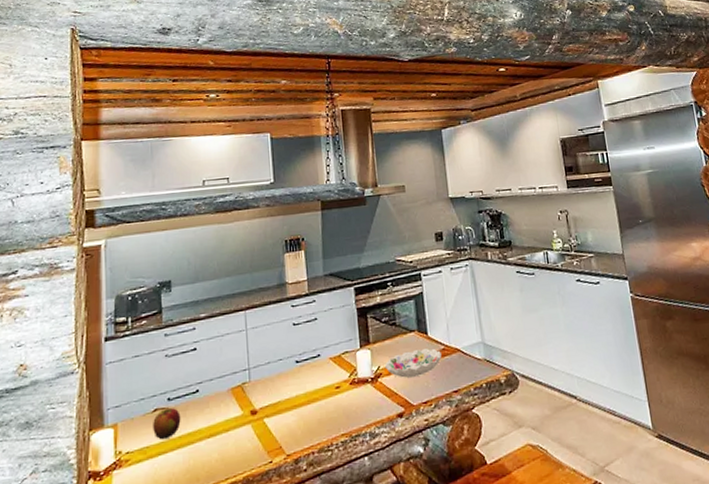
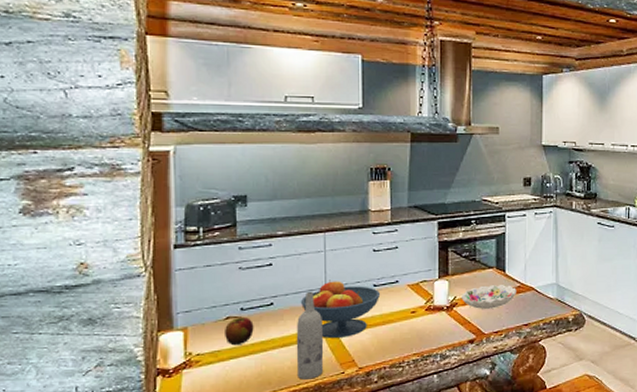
wine bottle: none [222,373,251,473] -> present [296,291,324,380]
fruit bowl: none [224,359,304,424] -> present [300,280,381,338]

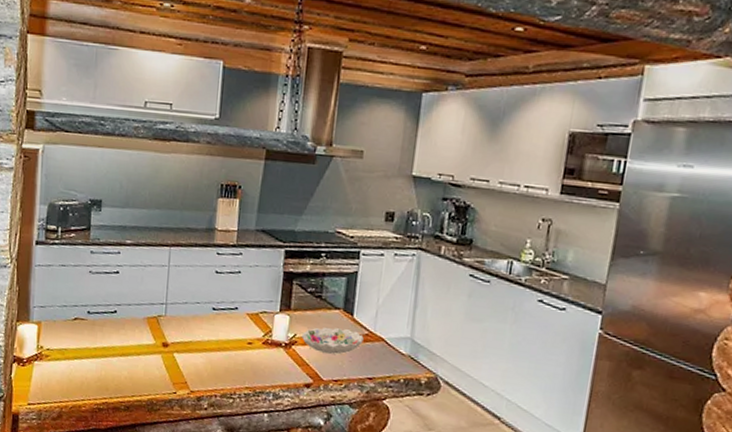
apple: present [225,316,254,346] -> none [72,319,98,347]
wine bottle: present [296,291,324,380] -> none [133,304,161,393]
fruit bowl: present [300,280,381,338] -> none [141,296,219,358]

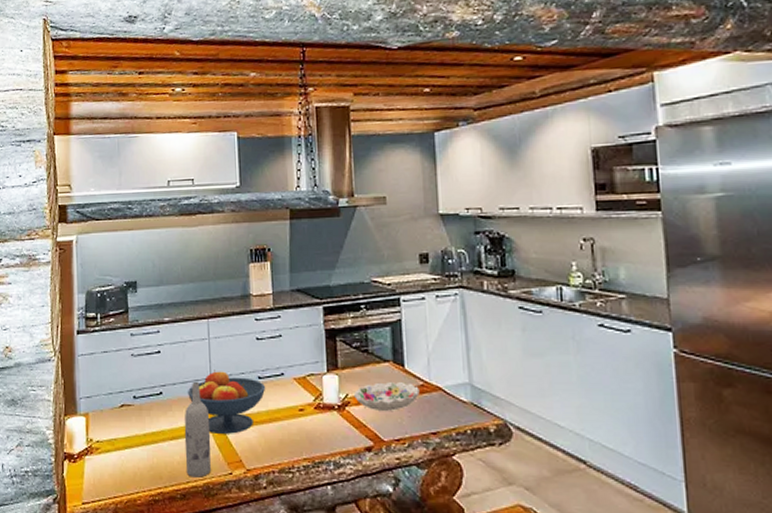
wine bottle: none [133,304,161,393] -> present [184,381,211,478]
fruit bowl: none [141,296,219,358] -> present [187,369,266,434]

